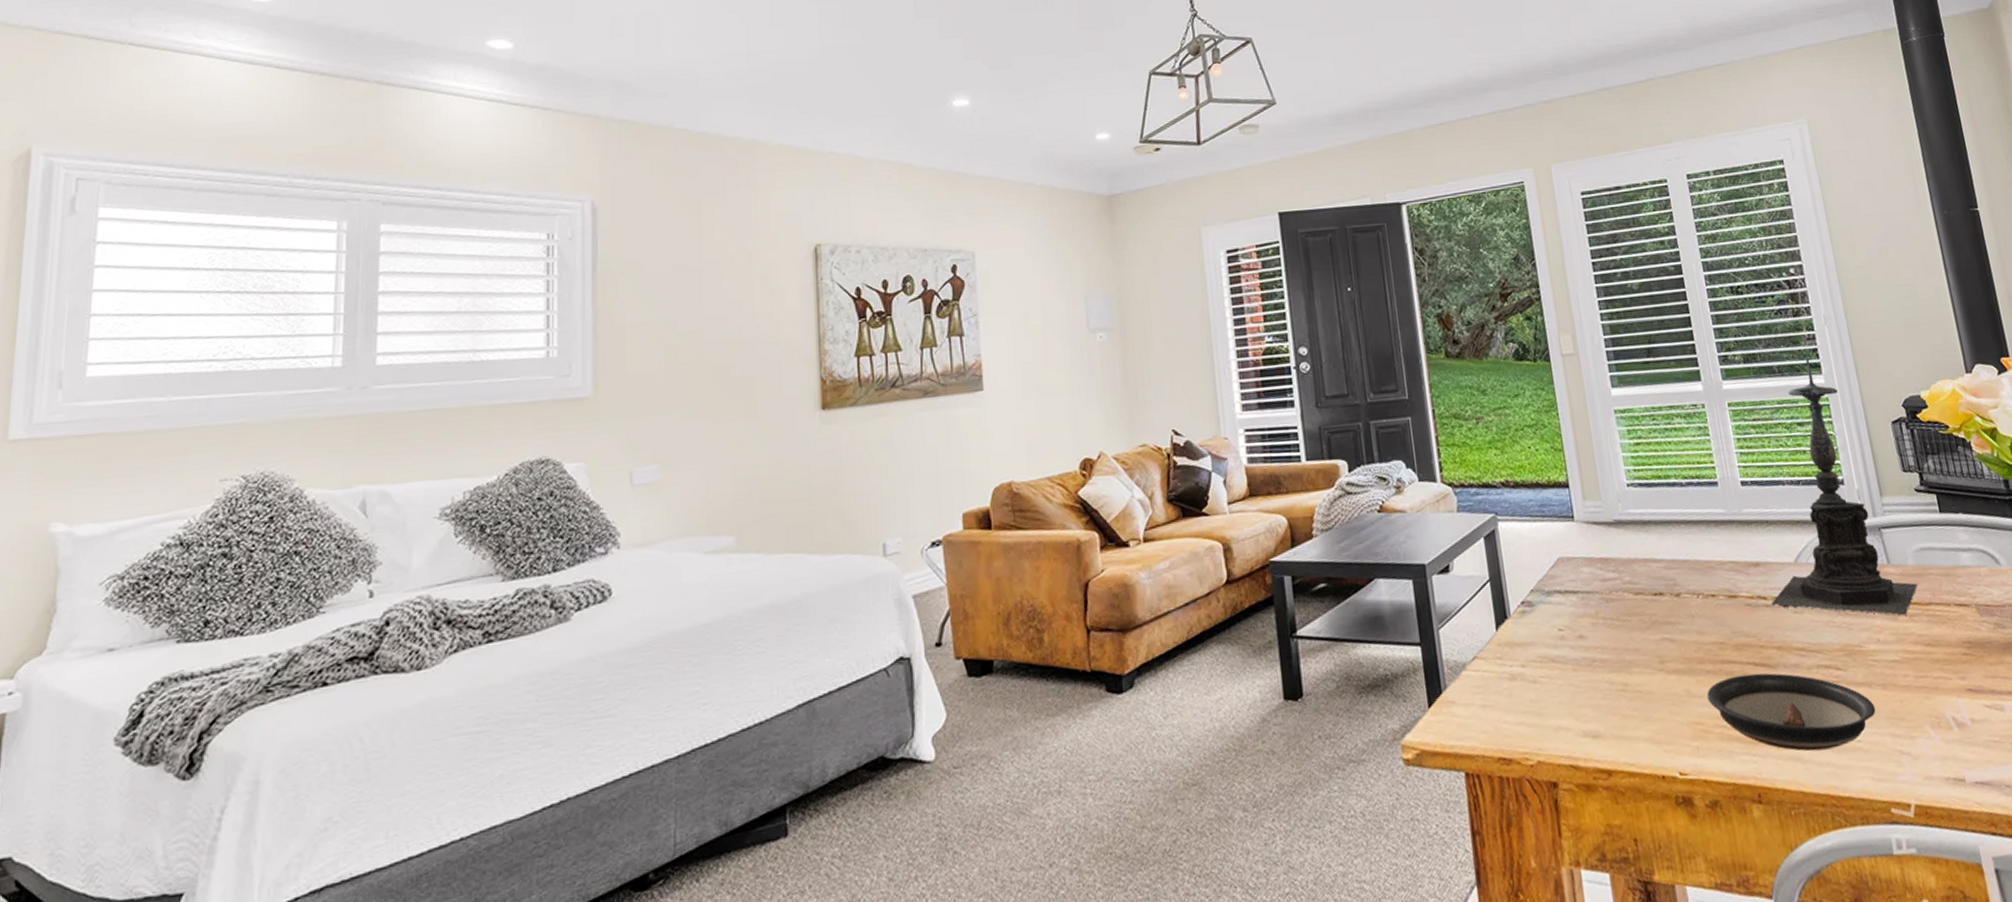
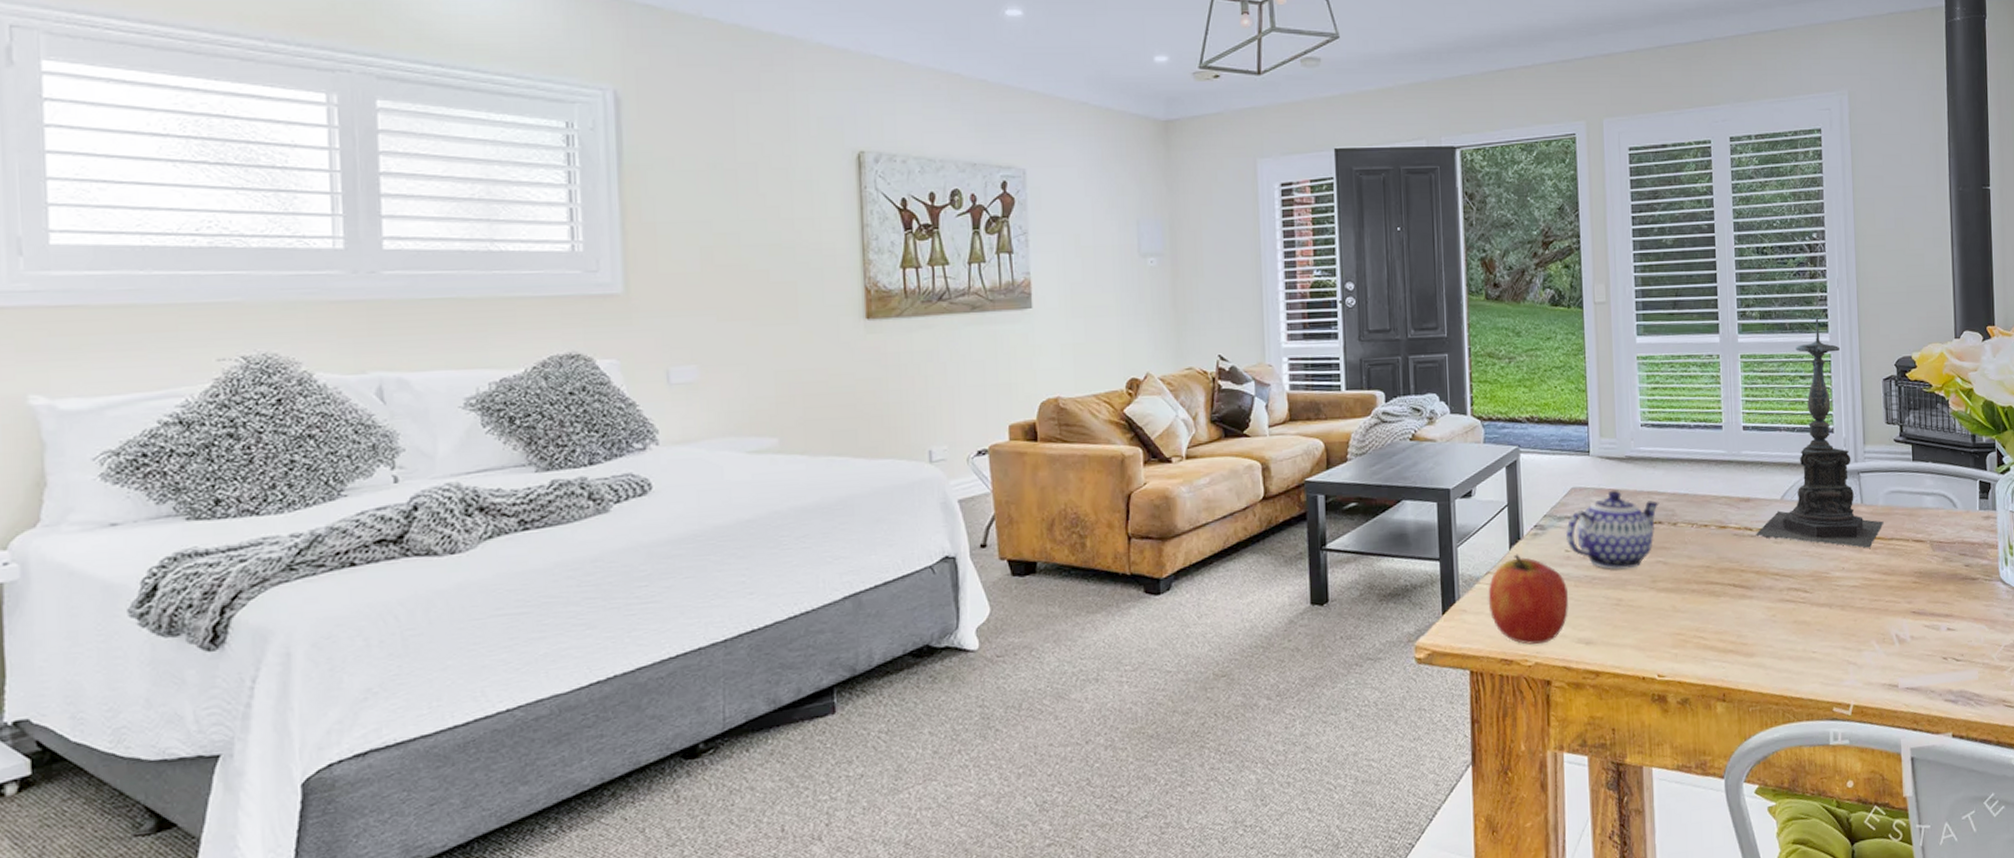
apple: none [1477,635,1569,740] -> present [1488,554,1568,645]
teapot: none [1557,558,1658,650] -> present [1566,490,1660,570]
saucer: present [1706,673,1876,751] -> none [1690,593,1833,660]

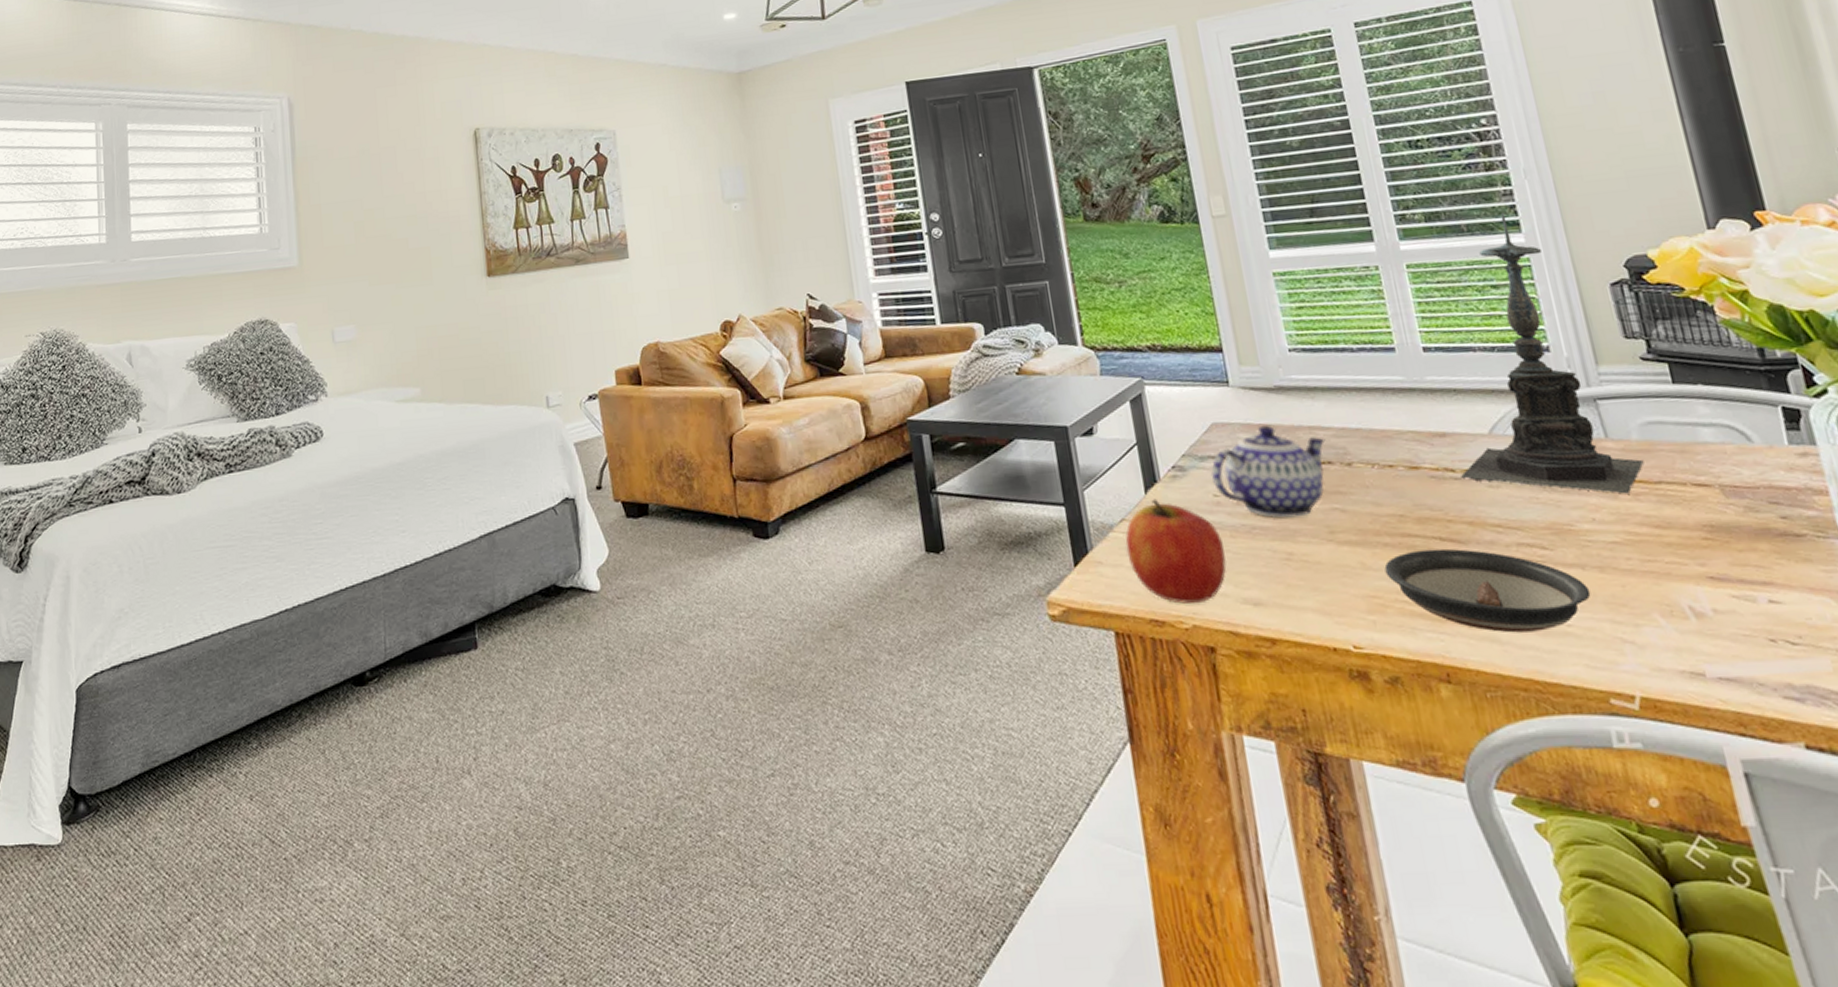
saucer: none [1690,593,1833,660] -> present [1384,548,1591,633]

